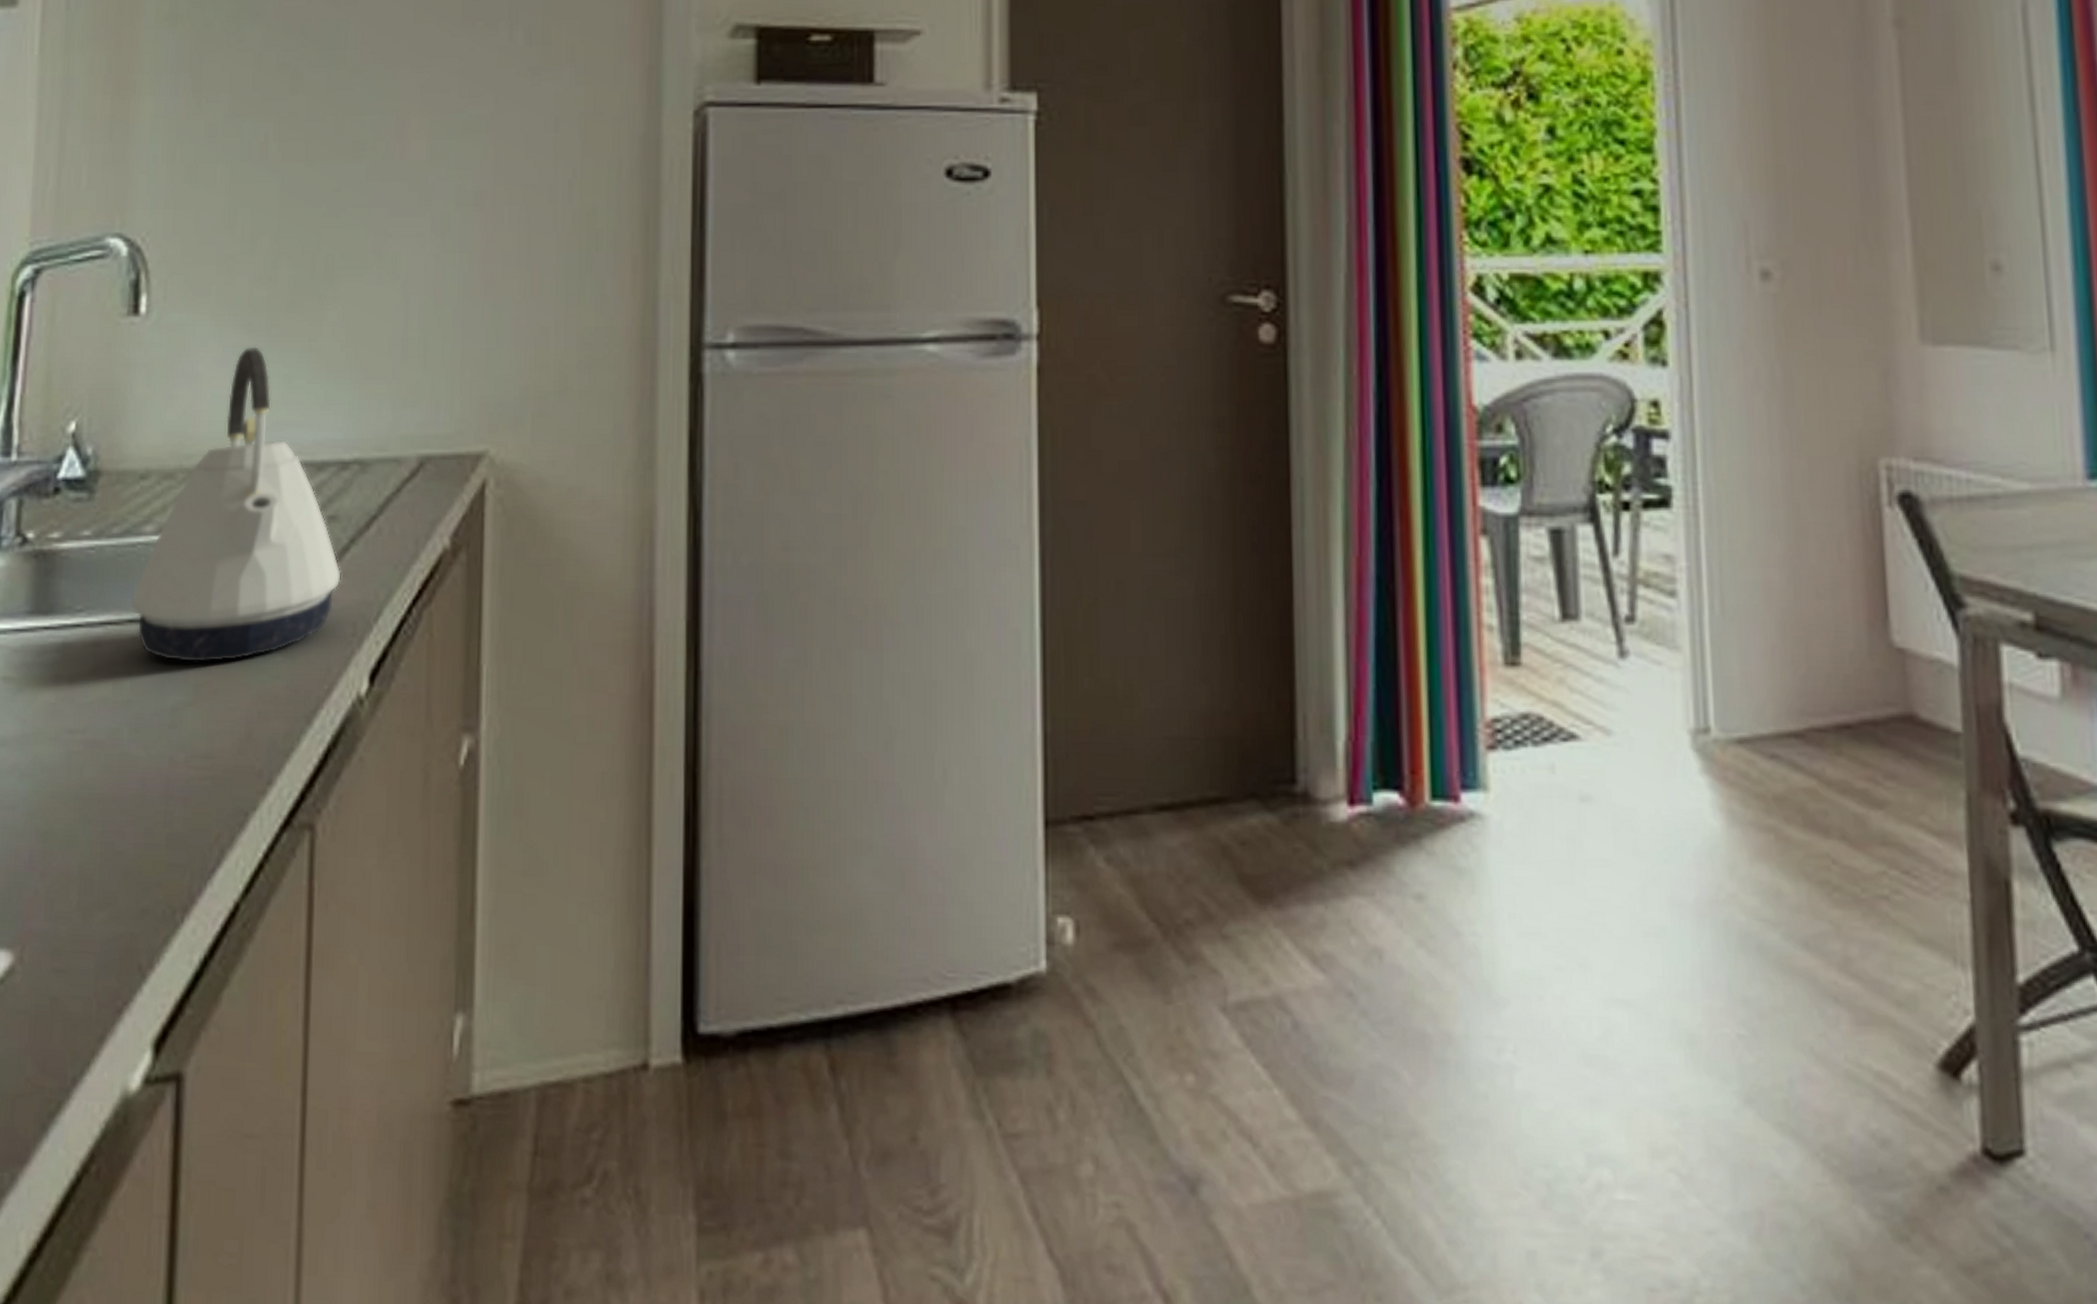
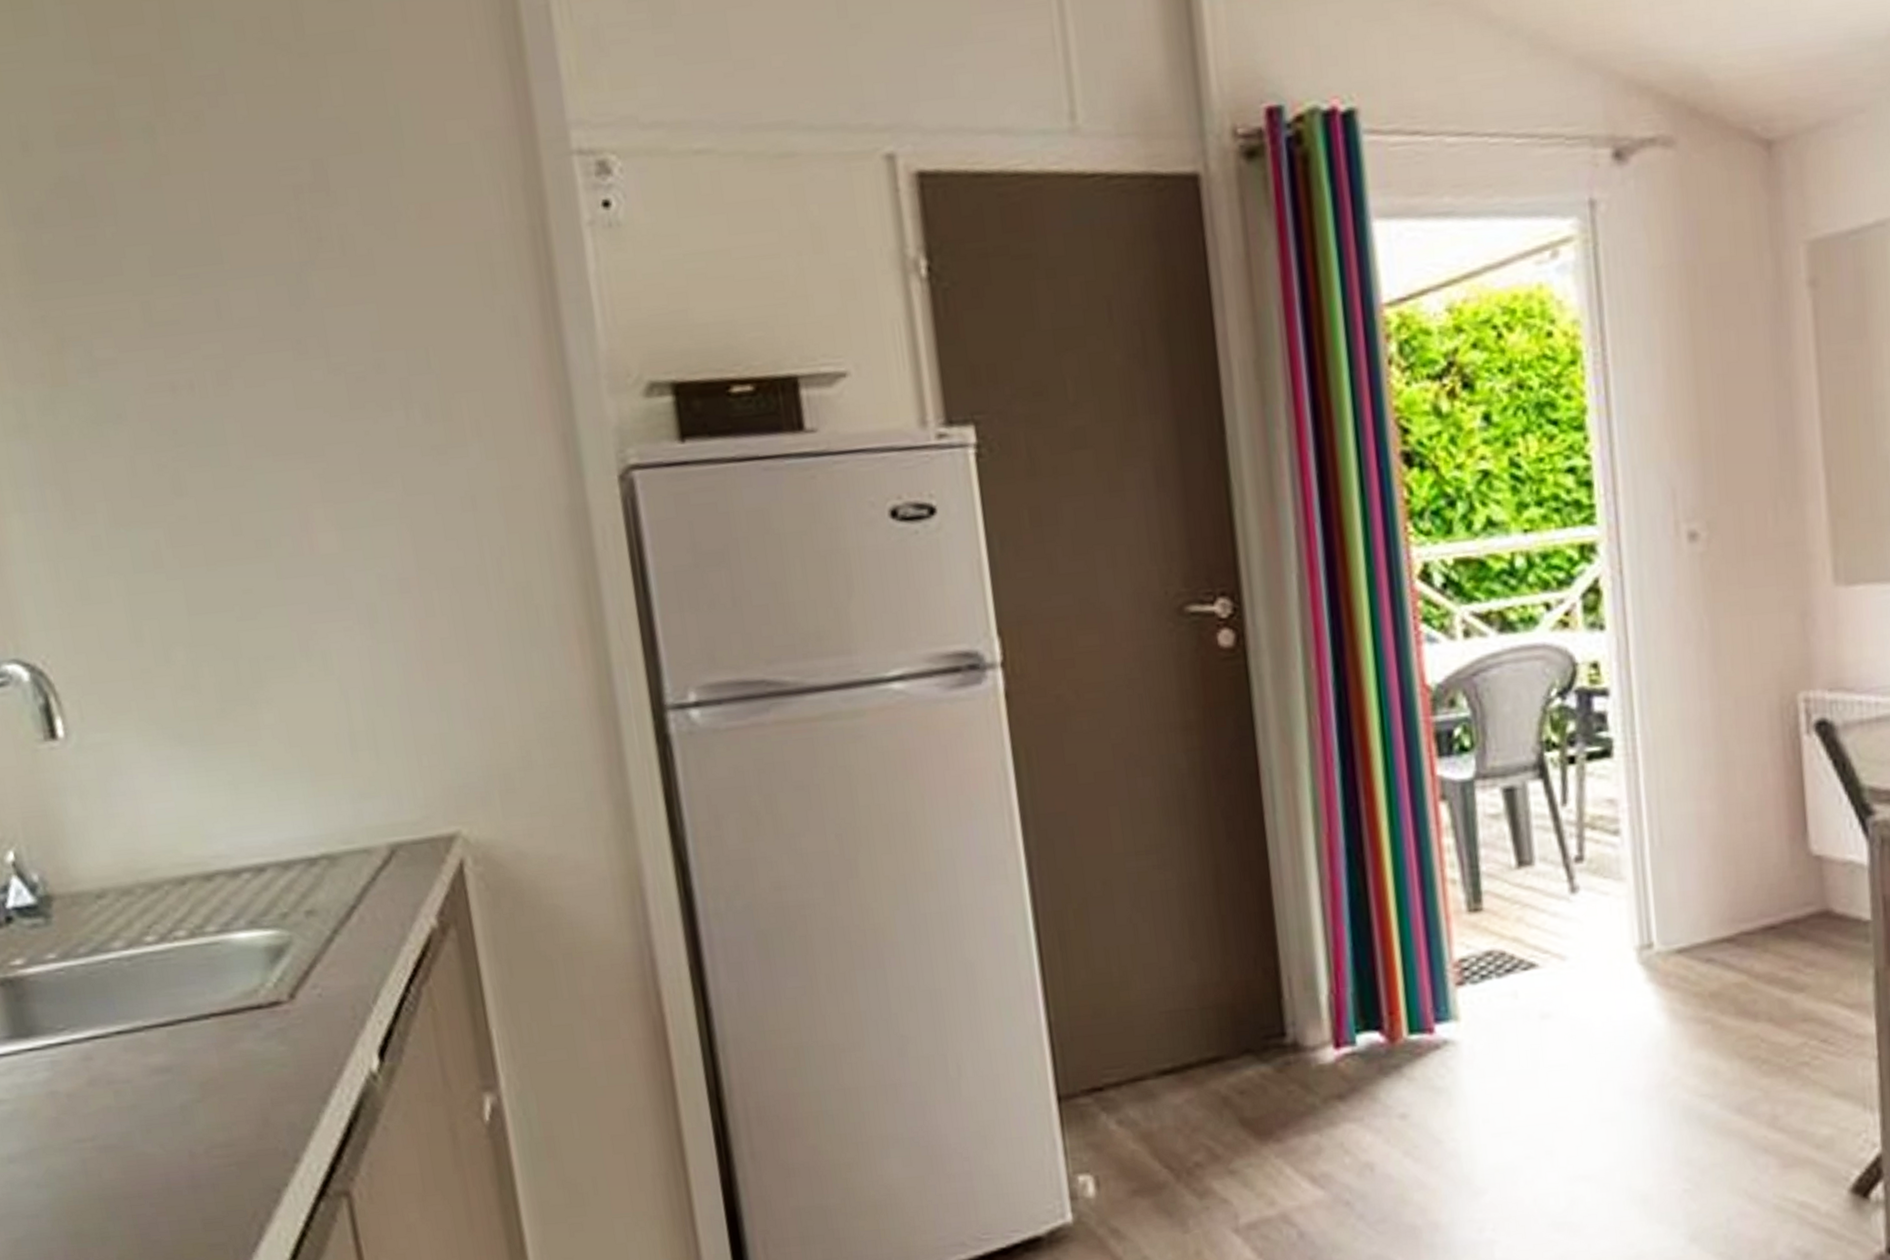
kettle: present [131,346,341,664] -> none [115,757,331,1064]

